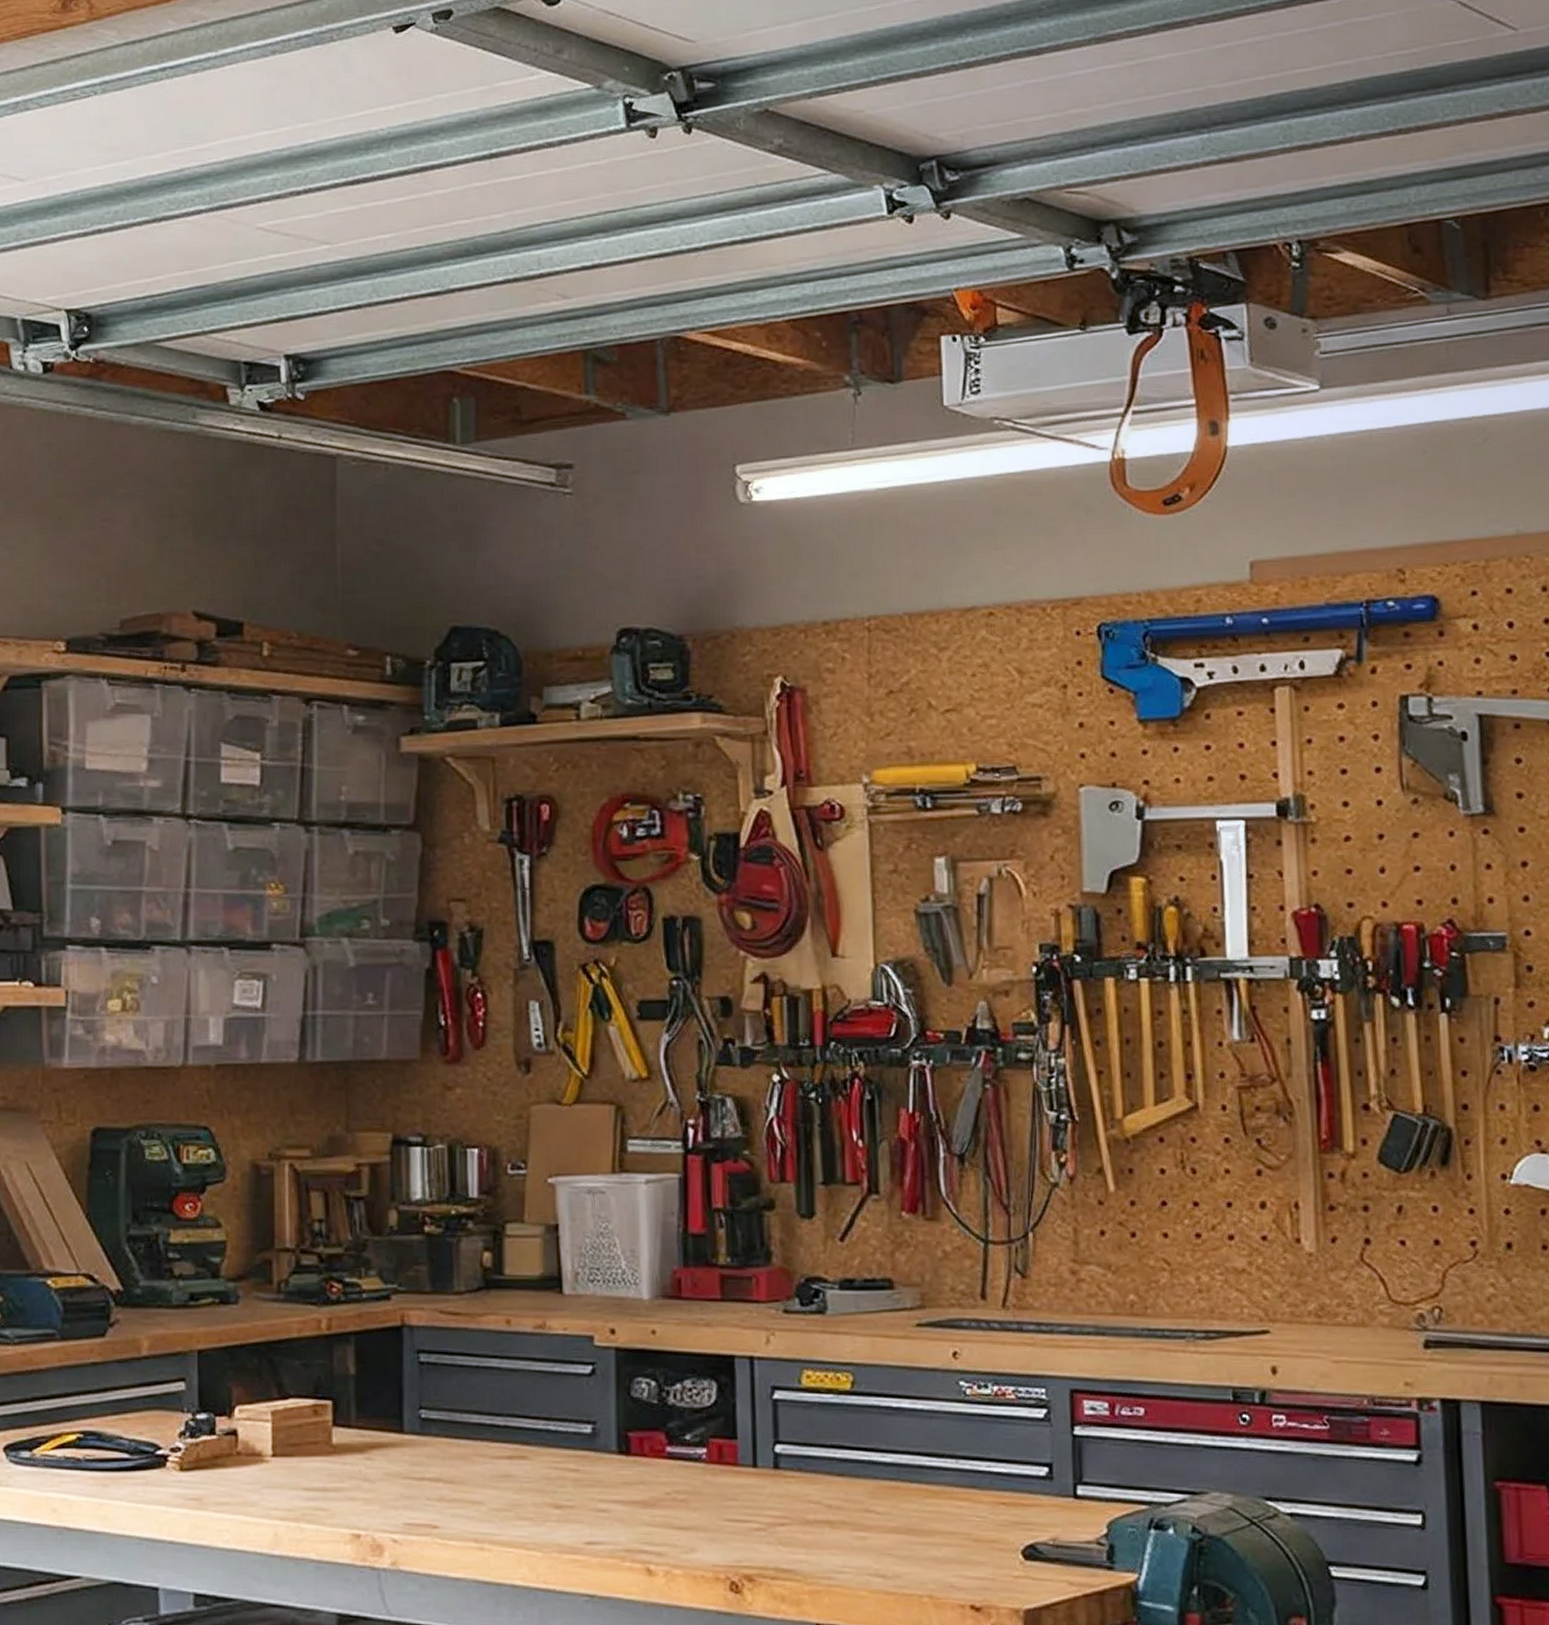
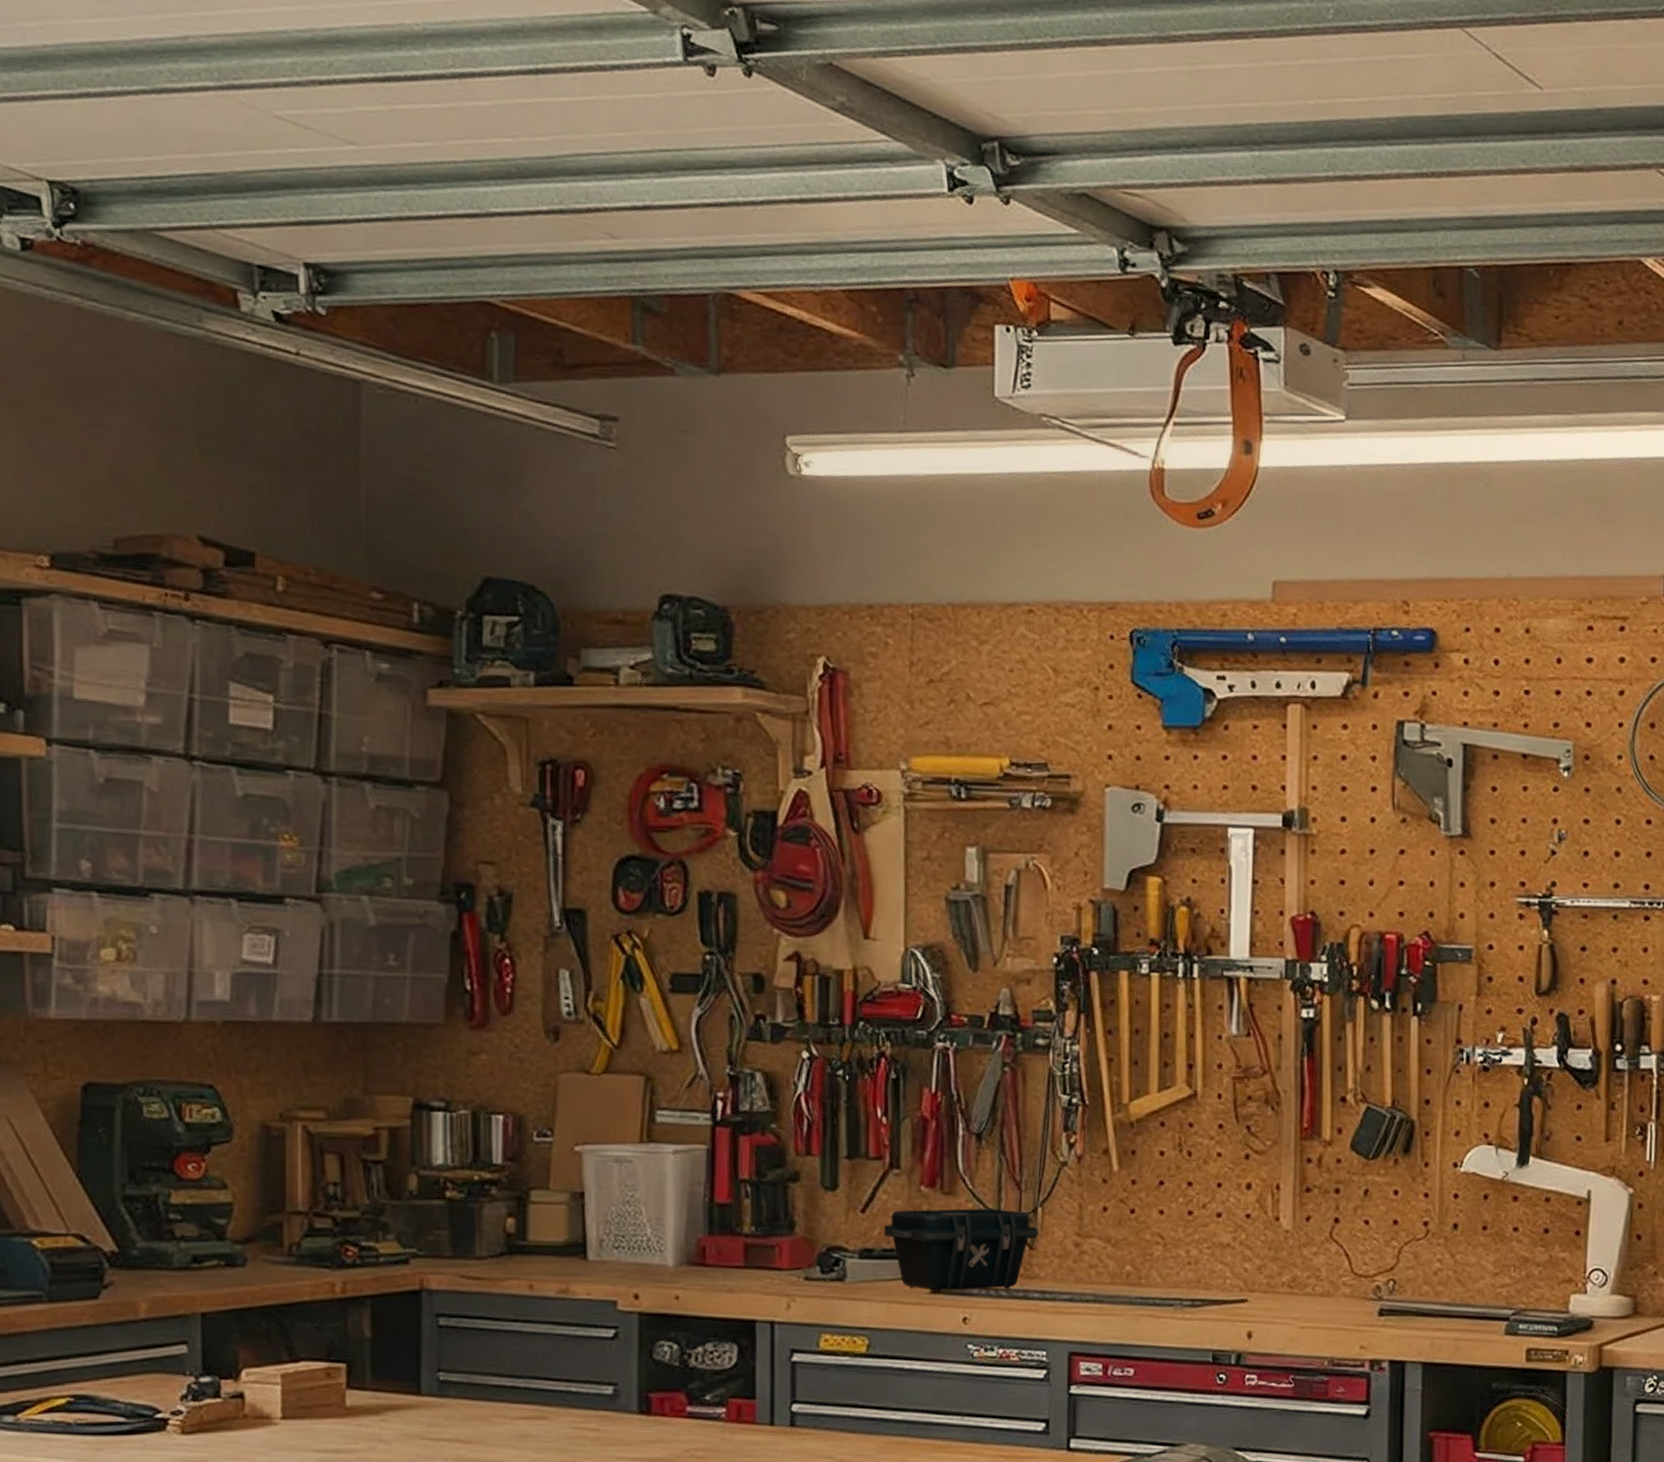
toolbox: none [864,1234,1031,1324] -> present [883,1208,1039,1292]

